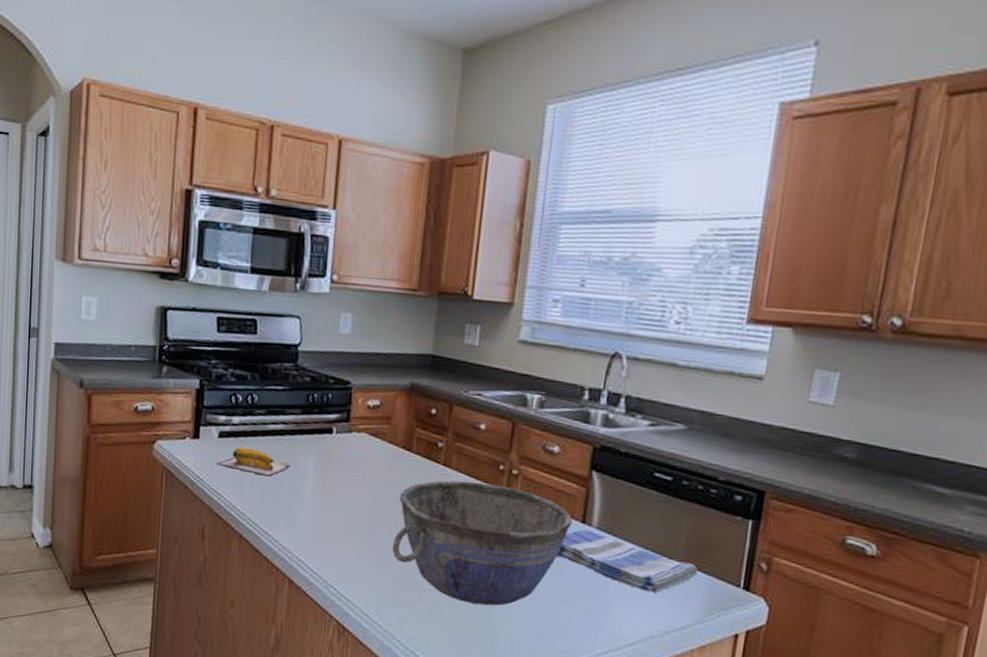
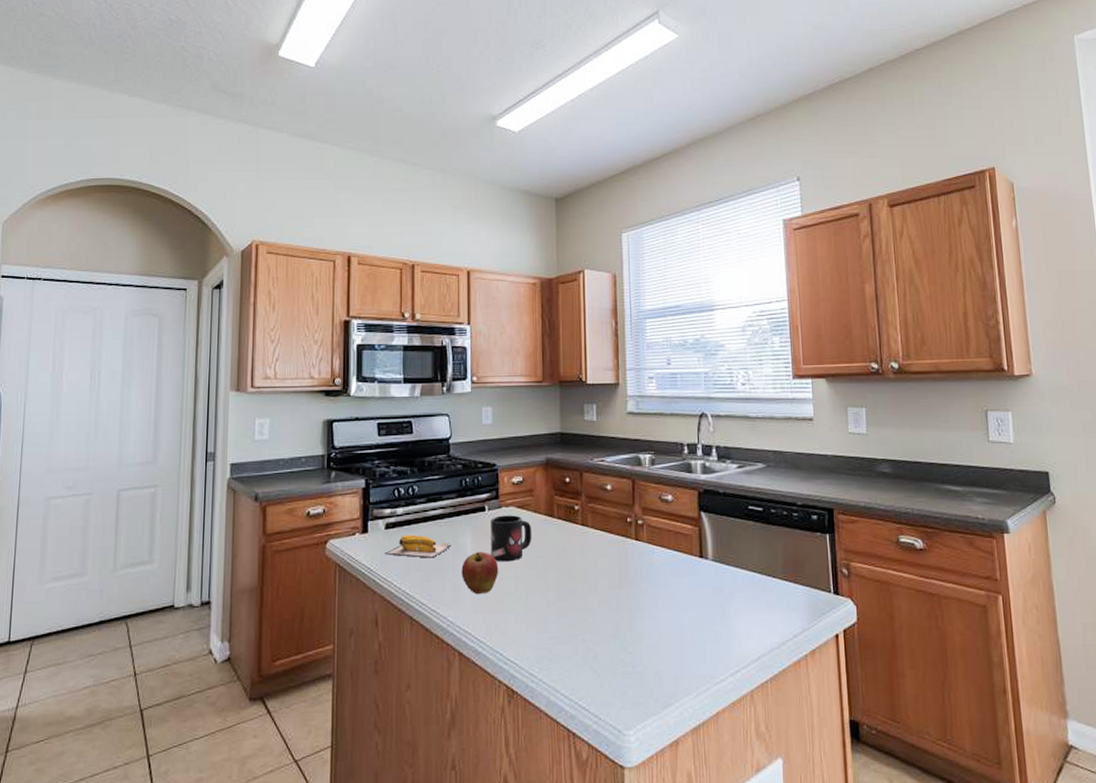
apple: none [299,477,342,523] -> present [461,552,499,595]
mug: none [334,440,385,494] -> present [491,515,532,562]
bowl: present [392,480,573,606] -> none [548,535,692,647]
dish towel: present [556,529,698,593] -> none [684,563,796,609]

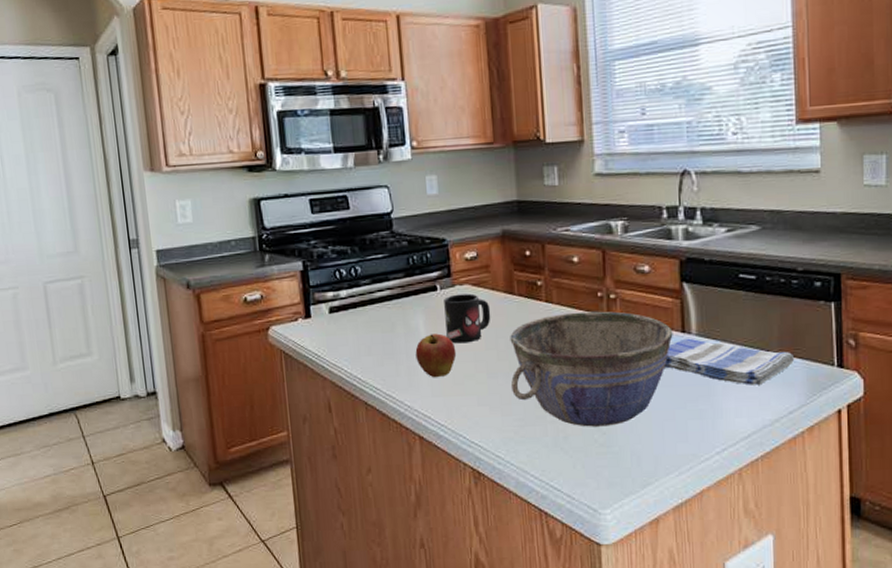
banana: present [385,534,453,558] -> none [331,318,405,342]
bowl: none [548,535,692,647] -> present [510,311,673,427]
dish towel: none [684,563,796,609] -> present [664,338,794,385]

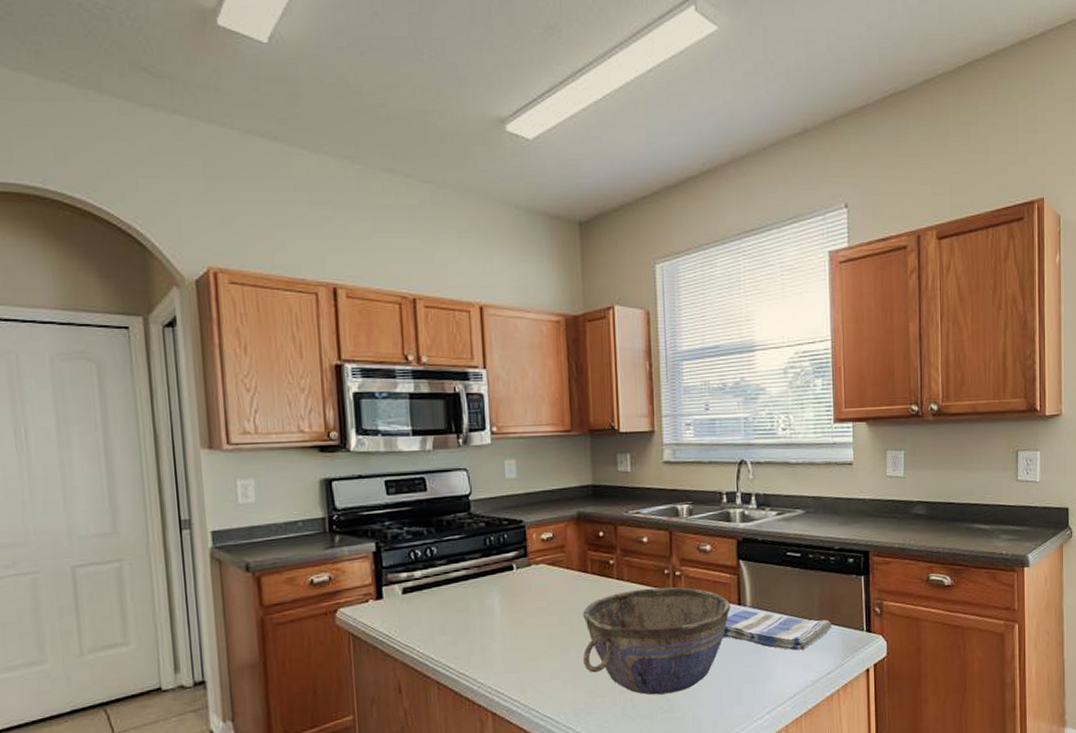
apple: present [415,333,457,378] -> none [490,611,531,655]
mug: present [444,293,491,344] -> none [520,572,565,621]

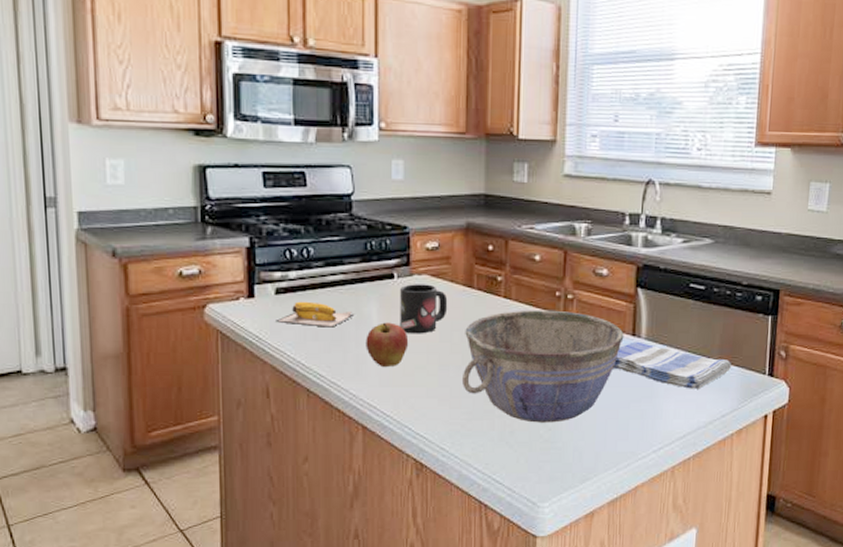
banana: none [404,598,480,622] -> present [276,301,356,328]
apple: none [490,611,531,655] -> present [366,322,409,368]
mug: none [520,572,565,621] -> present [400,284,448,334]

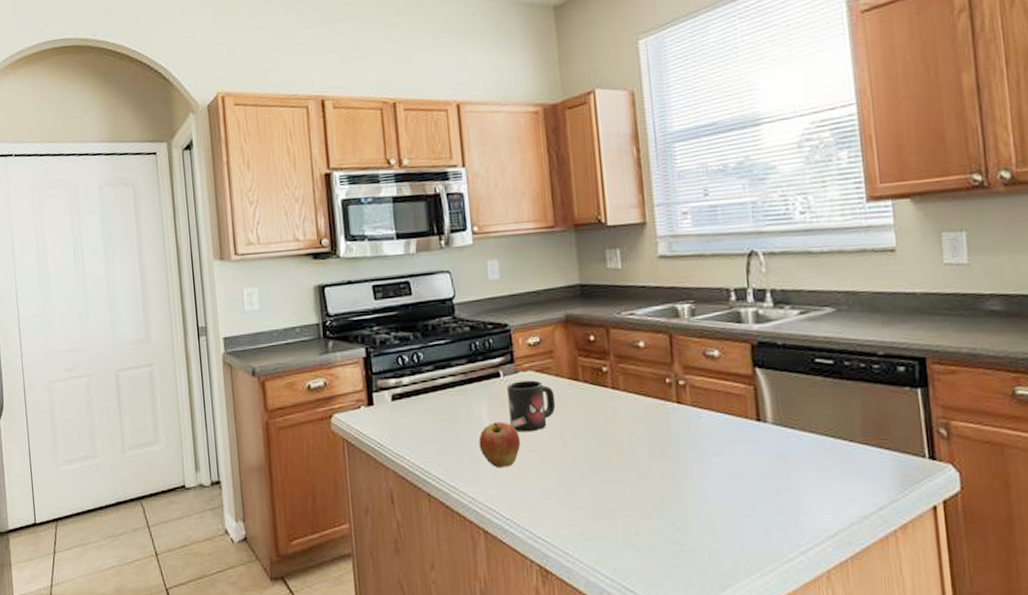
banana: present [276,301,356,328] -> none [394,405,468,431]
bowl: present [463,310,624,423] -> none [576,398,748,523]
dish towel: present [613,341,731,389] -> none [739,427,880,479]

